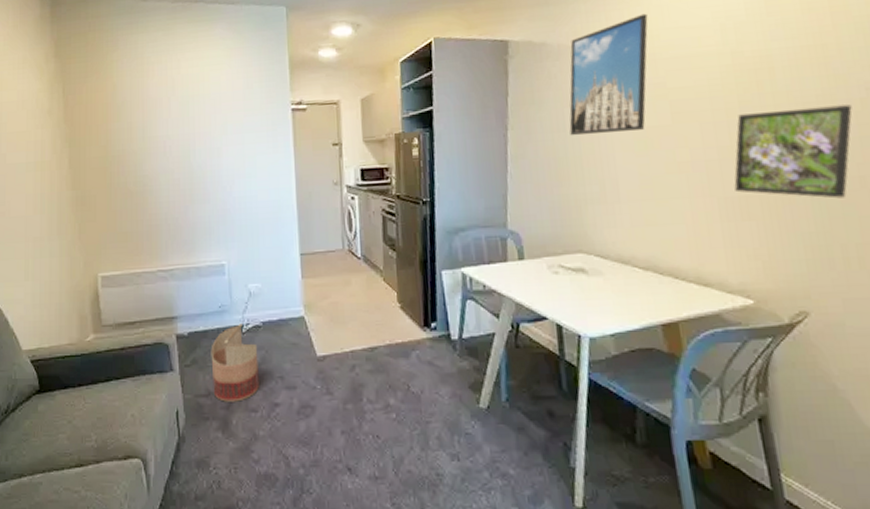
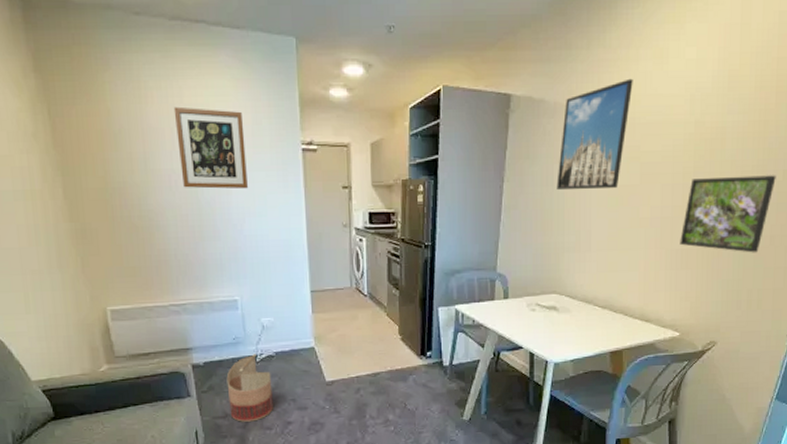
wall art: none [172,77,238,153] -> present [173,106,248,189]

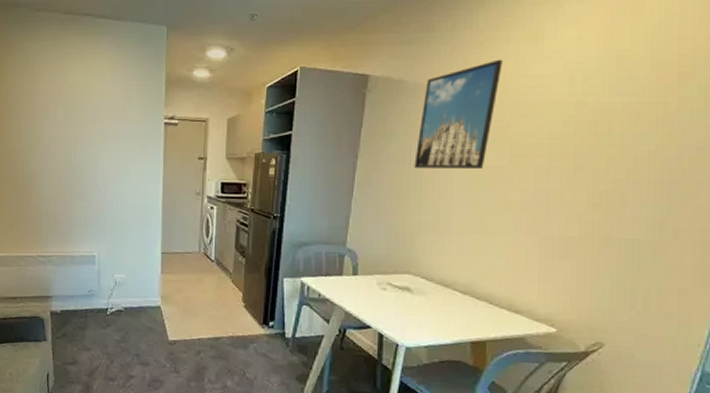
wall art: present [173,106,248,189] -> none [59,85,116,157]
basket: present [226,354,273,422] -> none [78,307,119,371]
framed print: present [680,175,776,253] -> none [557,161,680,247]

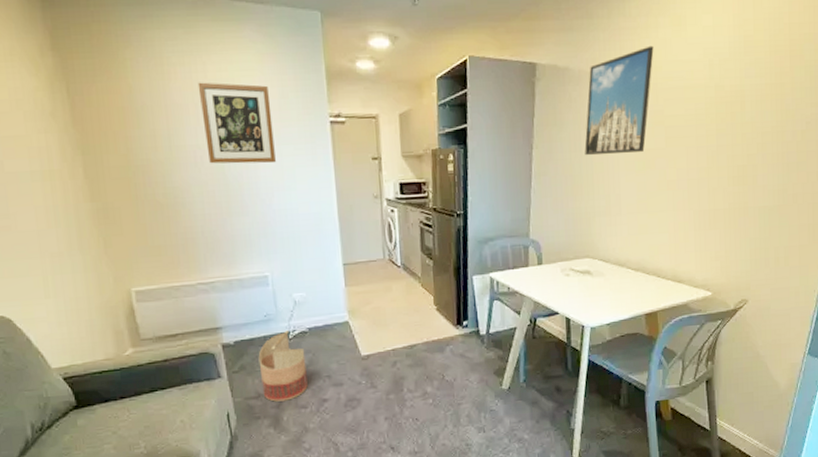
wall art: none [59,85,116,157] -> present [198,82,276,164]
basket: none [78,307,119,371] -> present [258,330,308,402]

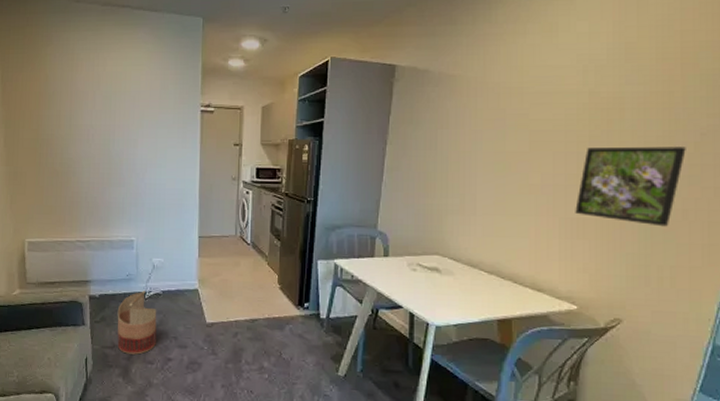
wall art: present [198,82,276,164] -> none [97,74,153,144]
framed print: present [584,45,654,156] -> none [440,51,521,155]
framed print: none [707,135,795,212] -> present [575,146,686,227]

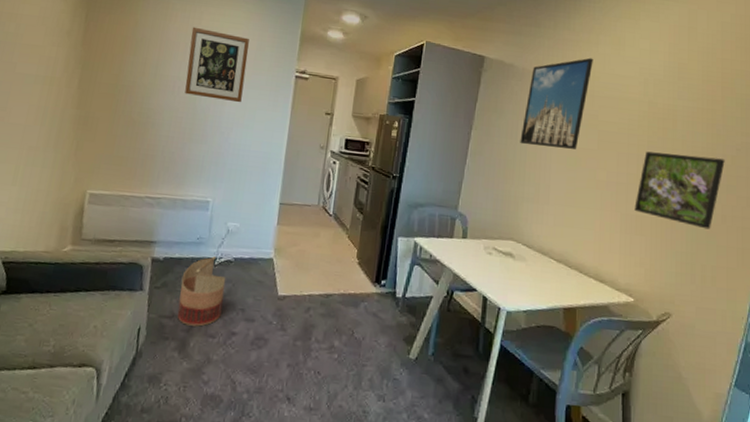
wall art: none [97,74,153,144] -> present [184,27,249,103]
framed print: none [440,51,521,155] -> present [520,57,593,149]

